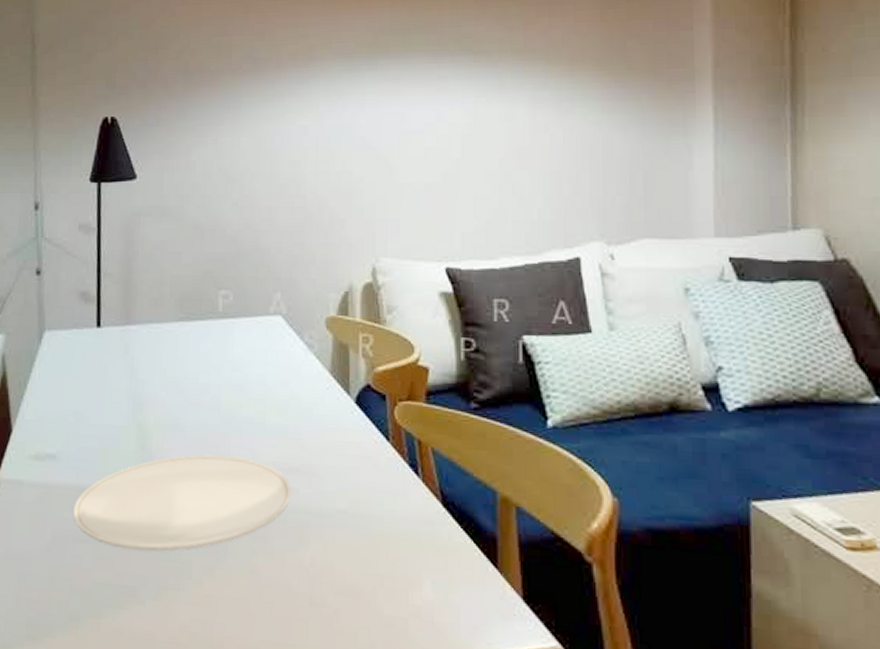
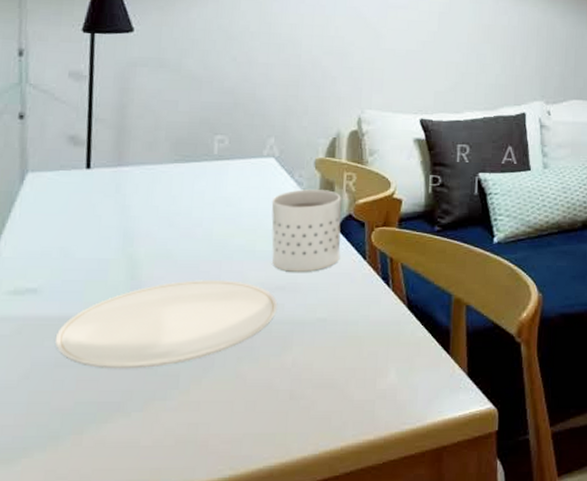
mug: none [280,353,359,452] -> present [271,189,342,272]

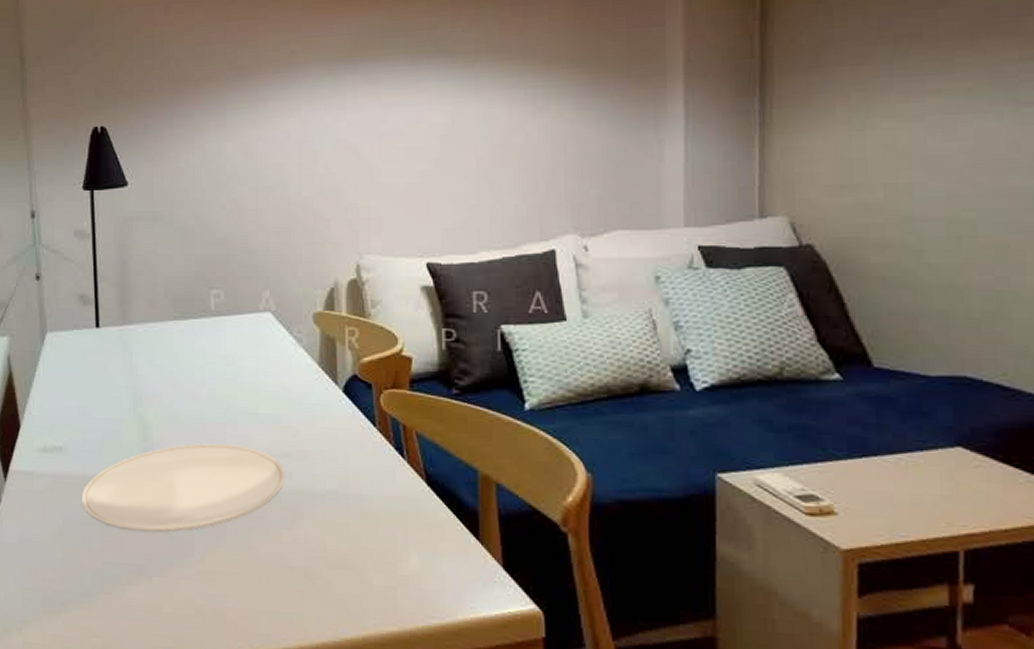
mug: present [271,189,342,272] -> none [271,347,347,438]

